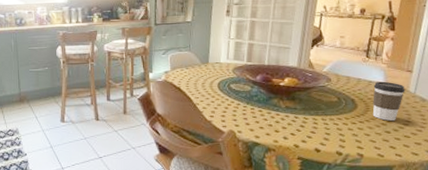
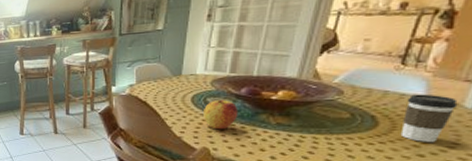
apple: none [228,86,256,114] -> present [204,100,239,130]

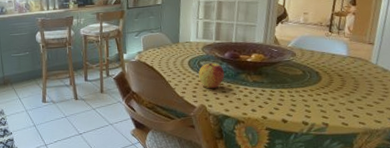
coffee cup: present [400,94,458,142] -> none [336,54,368,91]

